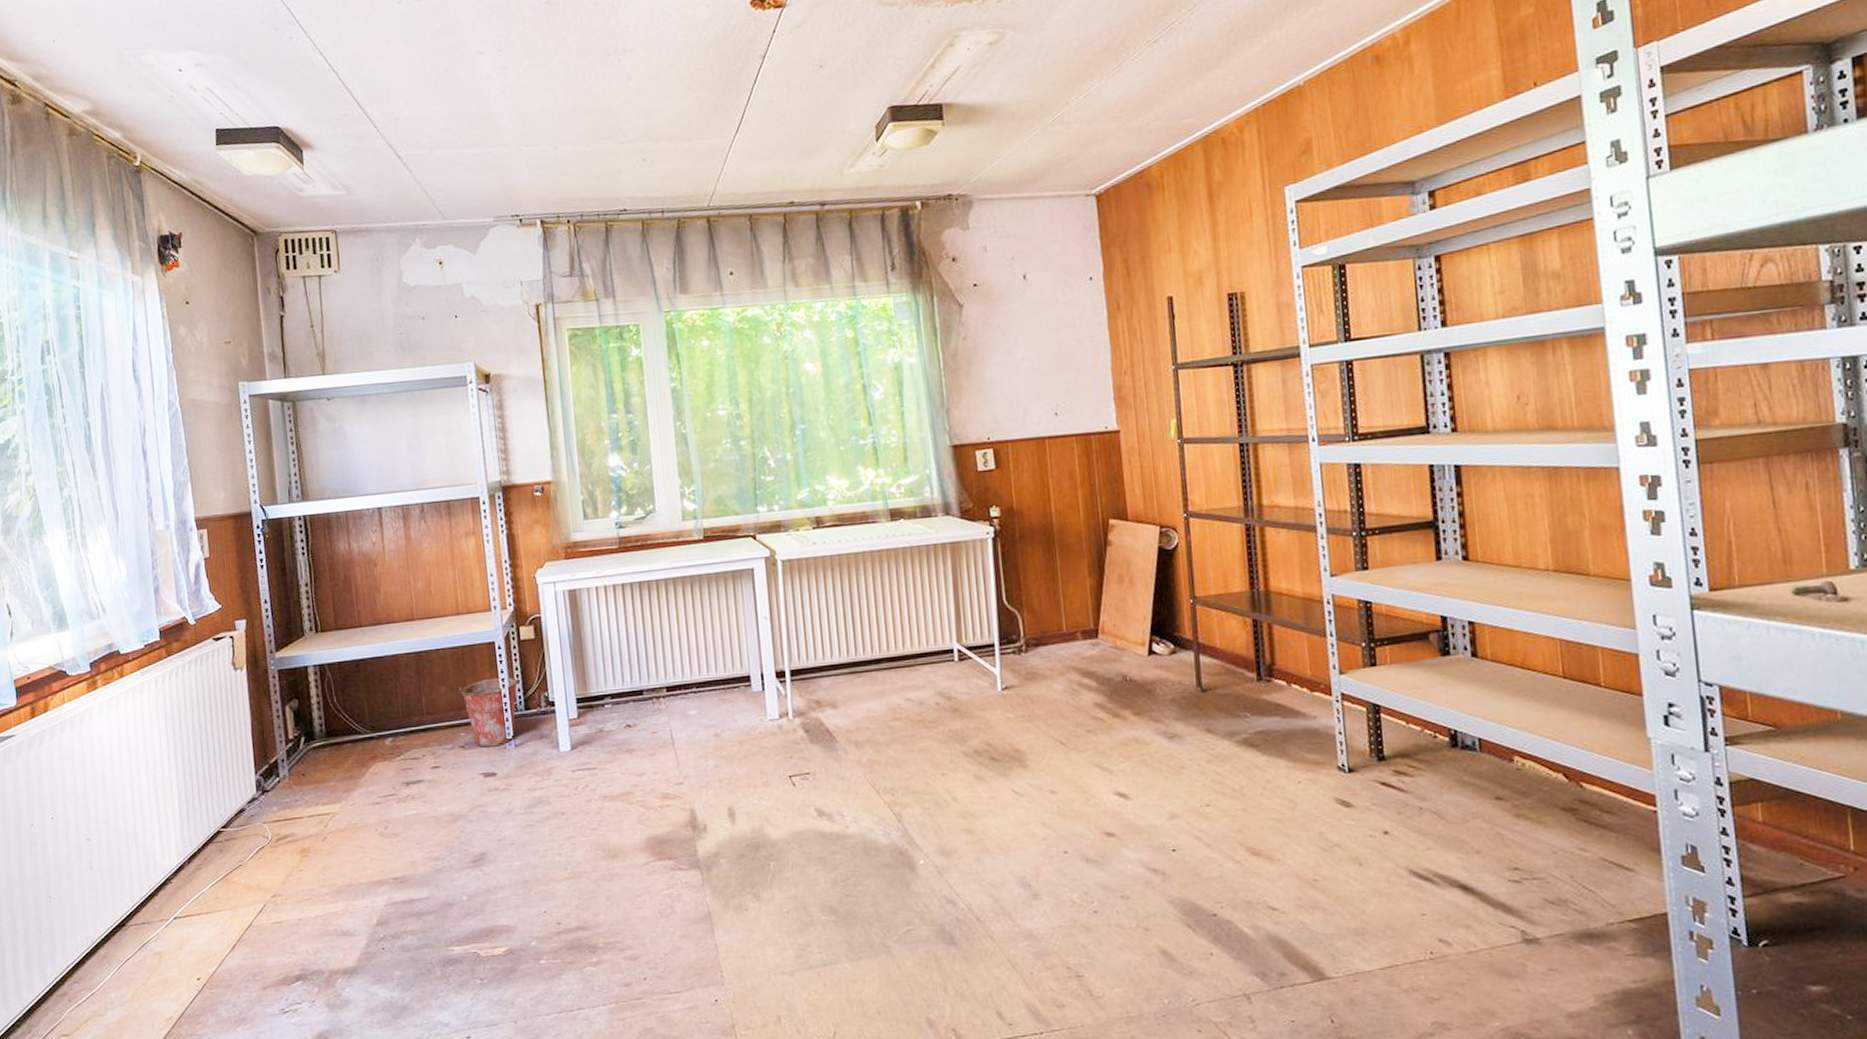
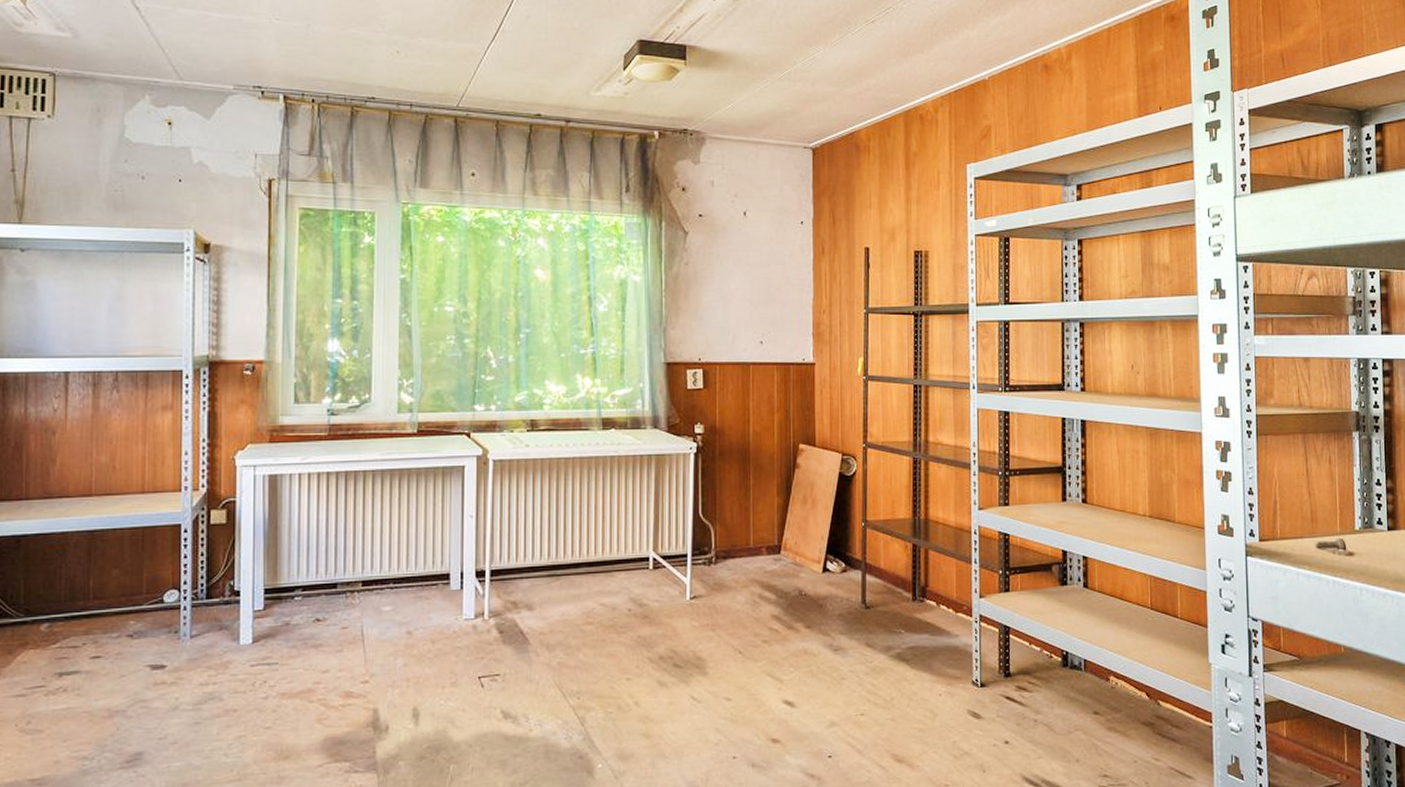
bucket: present [459,677,520,748] -> none [134,562,204,637]

